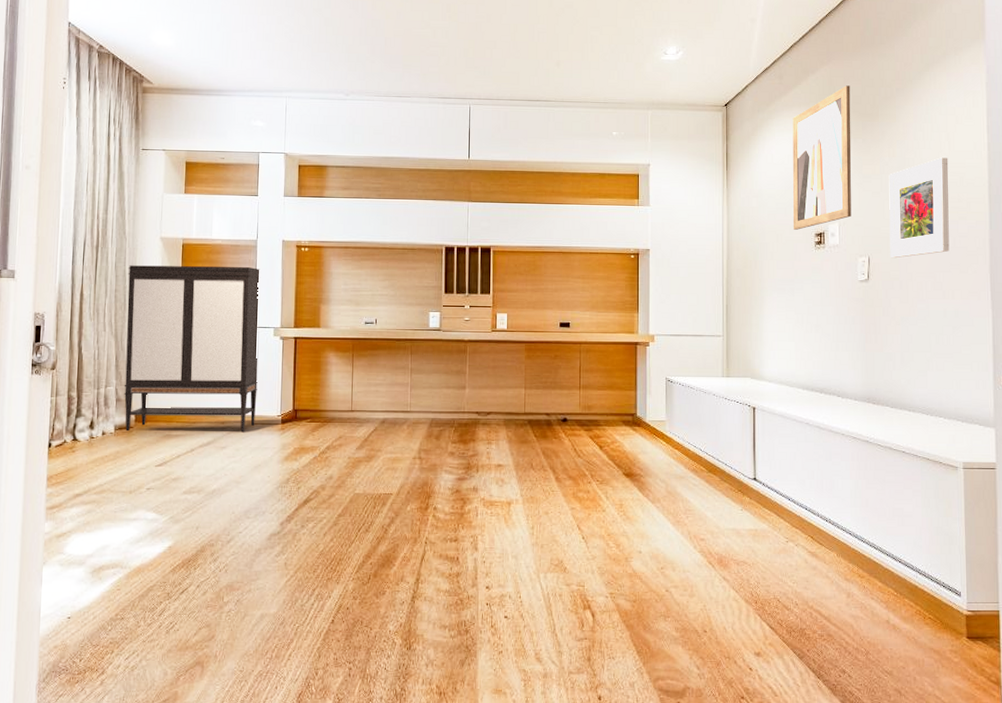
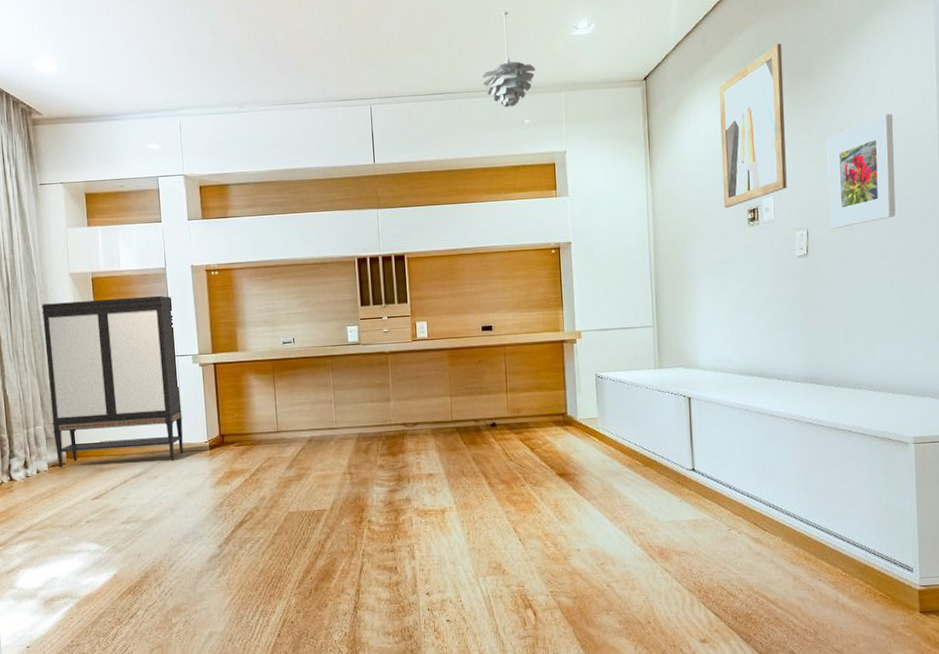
pendant light: none [576,32,626,120] -> present [482,11,536,108]

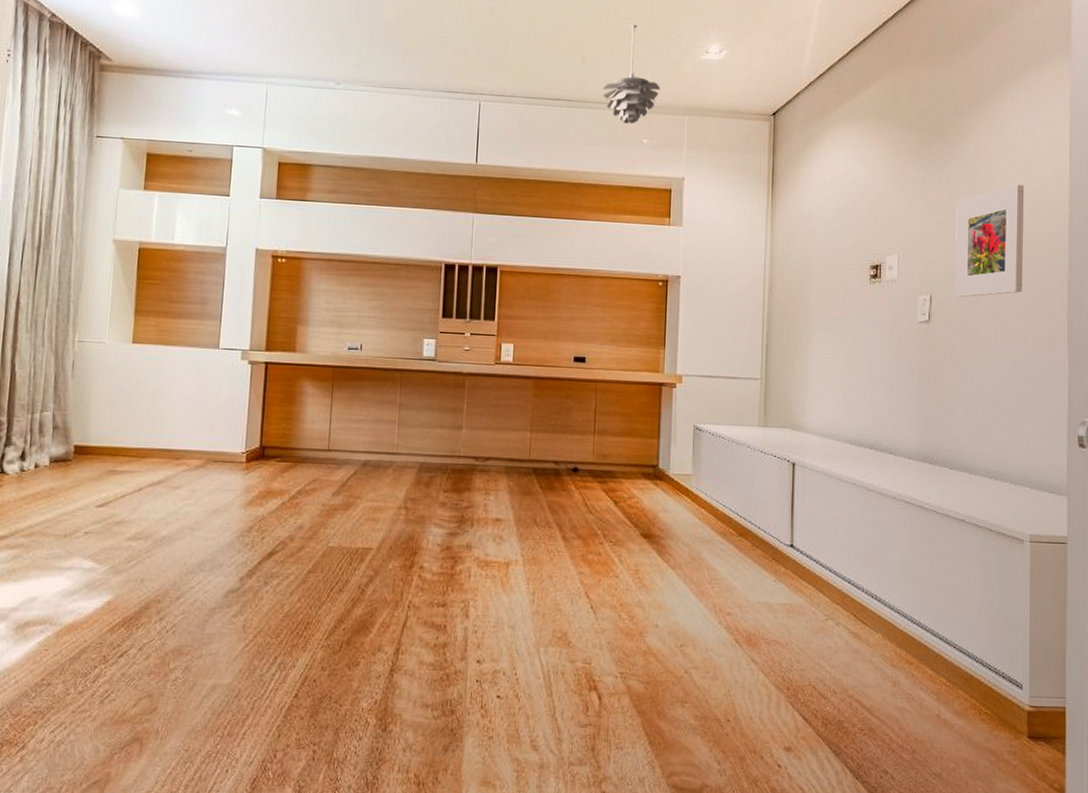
storage cabinet: present [41,295,184,468] -> none [62,271,229,471]
wall art: present [719,43,787,208] -> none [846,97,916,261]

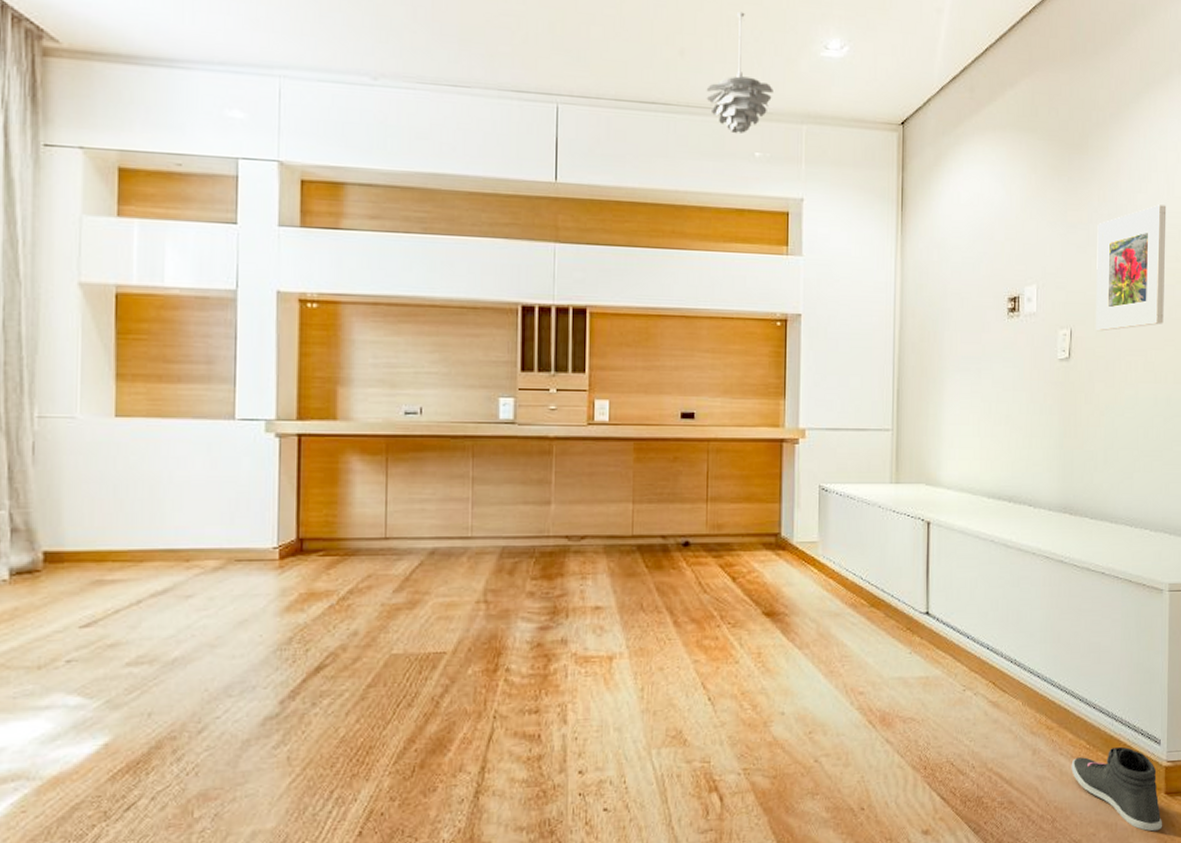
sneaker: none [931,687,1025,774] -> present [1071,746,1162,832]

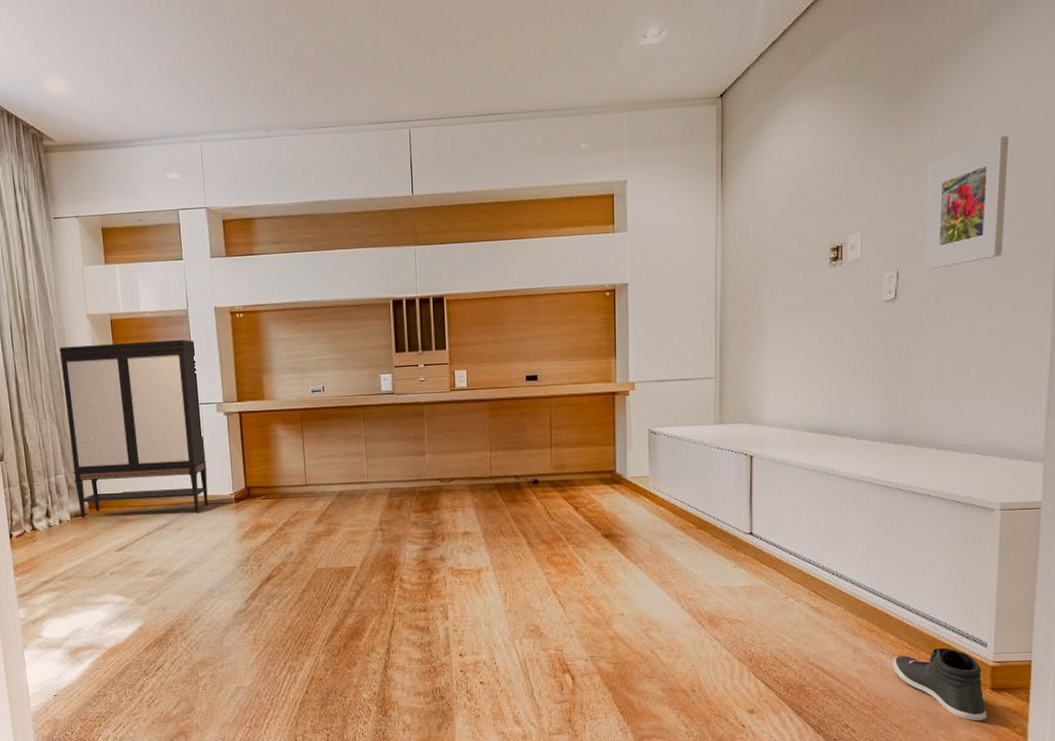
storage cabinet: none [23,324,243,577] -> present [58,339,209,519]
pendant light: present [706,11,773,134] -> none [535,17,596,131]

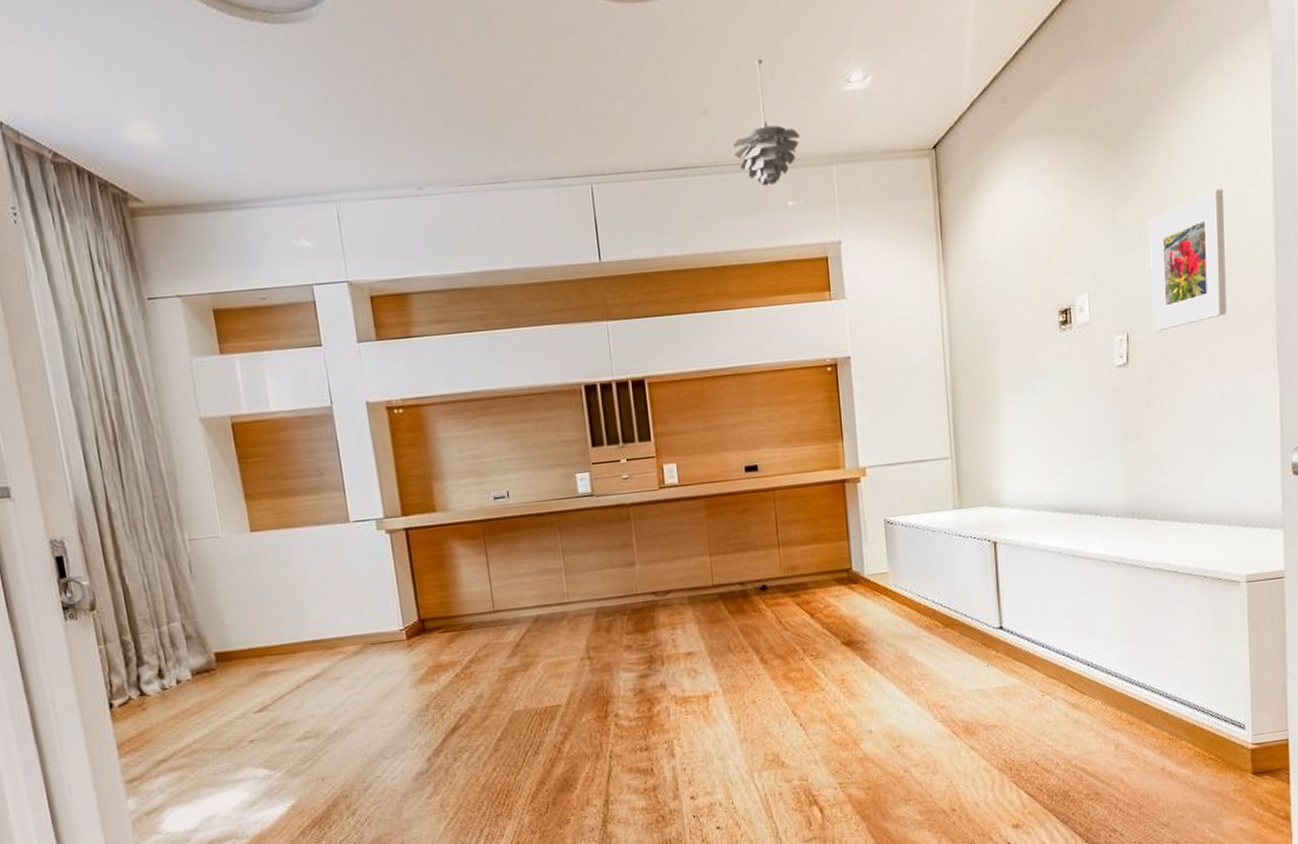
storage cabinet: present [58,339,209,519] -> none [163,443,373,676]
pendant light: none [535,17,596,131] -> present [733,59,800,186]
sneaker: present [892,647,987,721] -> none [1155,734,1250,810]

